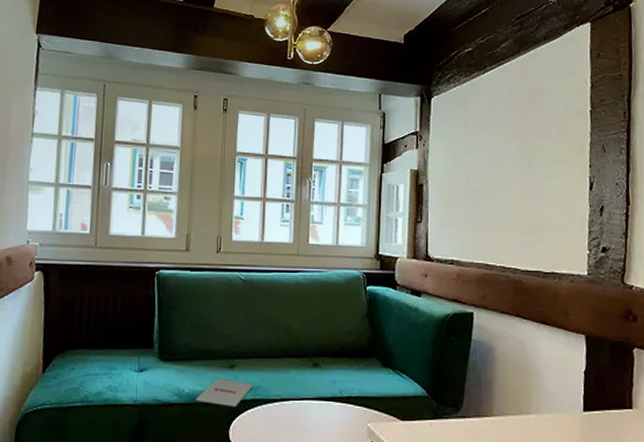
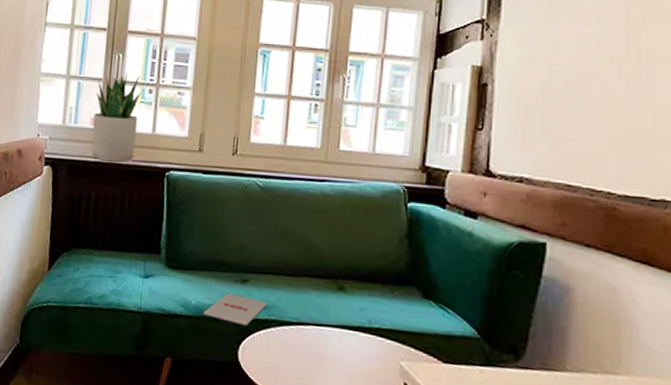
planter: none [82,180,129,264] -> present [91,73,141,162]

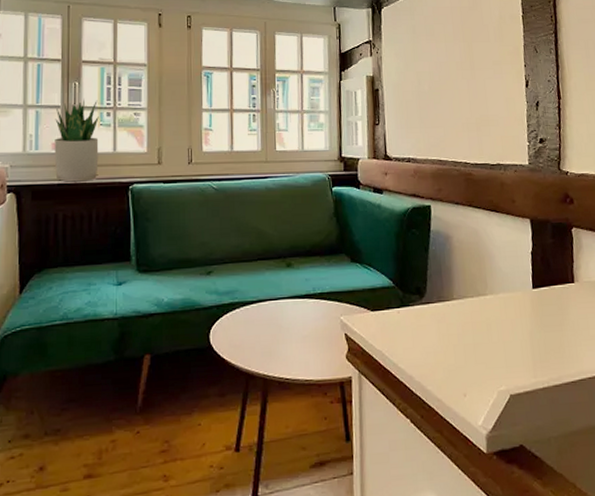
magazine: present [202,293,268,327] -> none [175,285,231,313]

